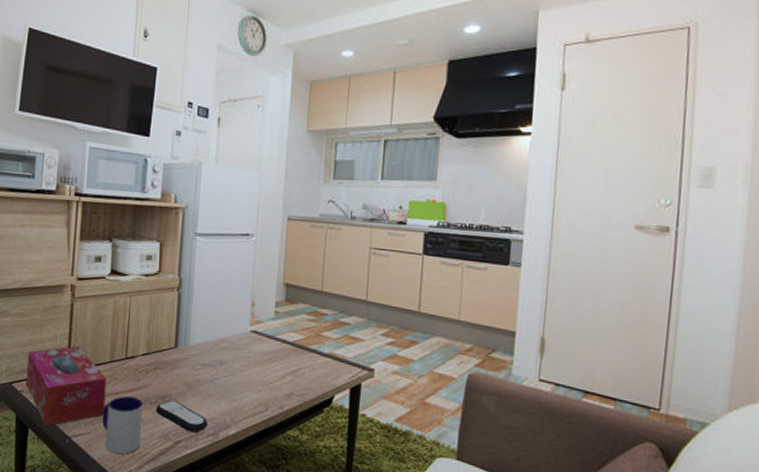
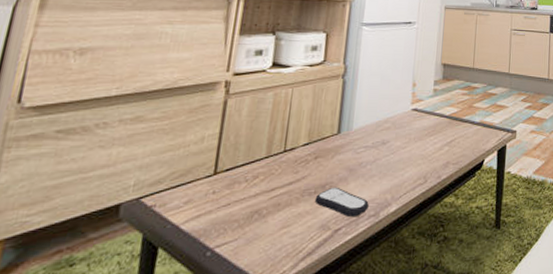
tissue box: present [25,346,107,427] -> none [159,145,262,242]
mug: present [102,396,144,454] -> none [253,191,302,256]

